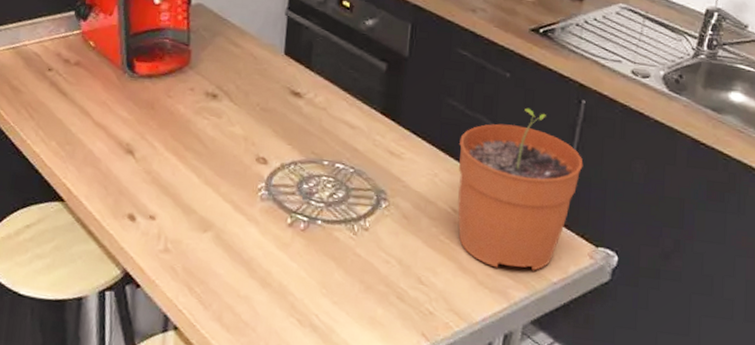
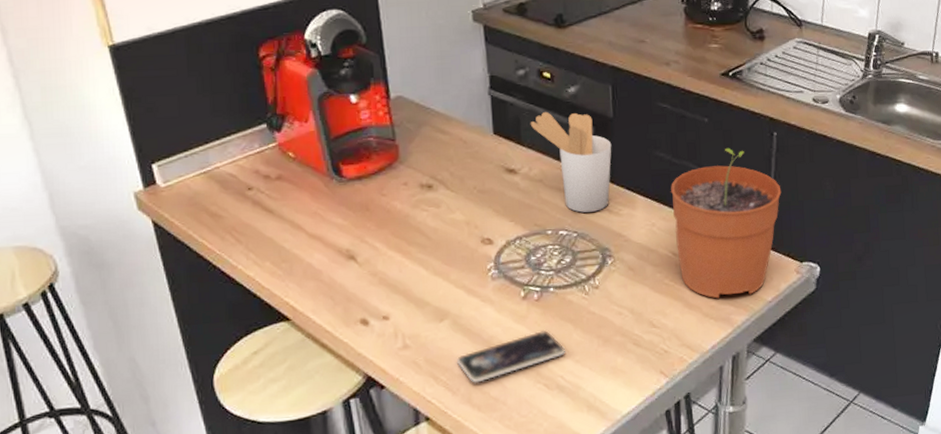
smartphone: none [212,262,325,303] -> present [456,329,566,383]
utensil holder: none [322,40,403,151] -> present [530,111,612,213]

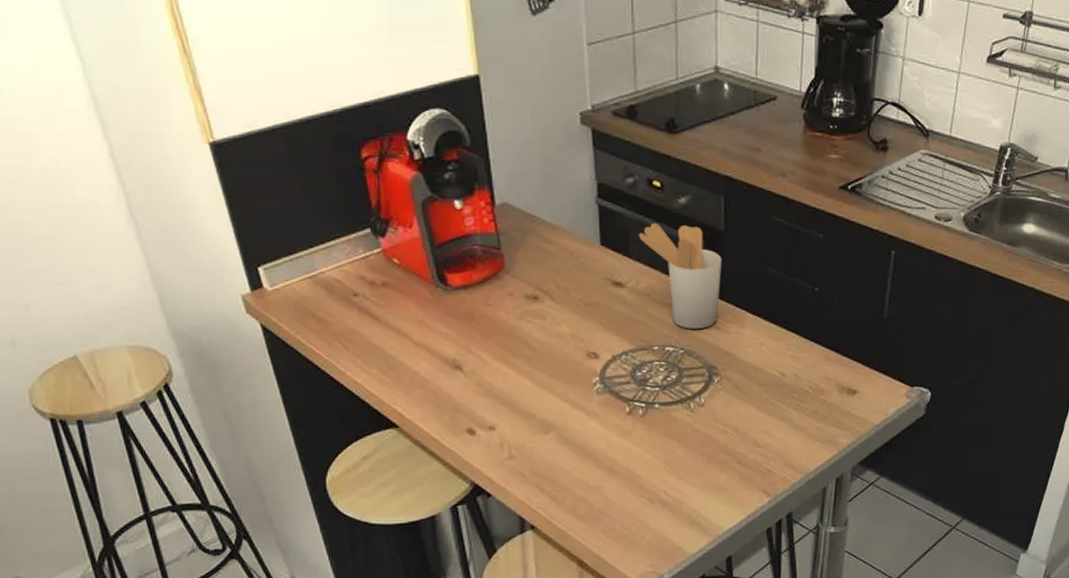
smartphone: present [456,329,566,383] -> none [561,445,670,495]
plant pot: present [671,147,782,299] -> none [781,265,896,421]

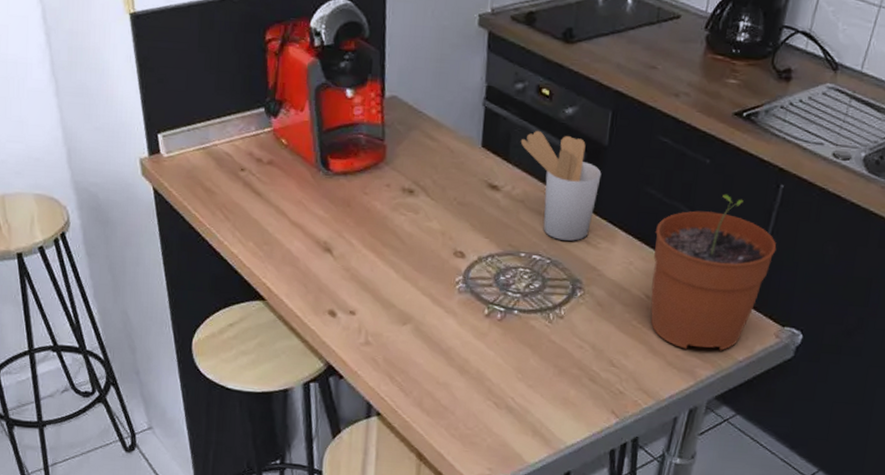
plant pot: none [781,265,896,421] -> present [650,194,777,351]

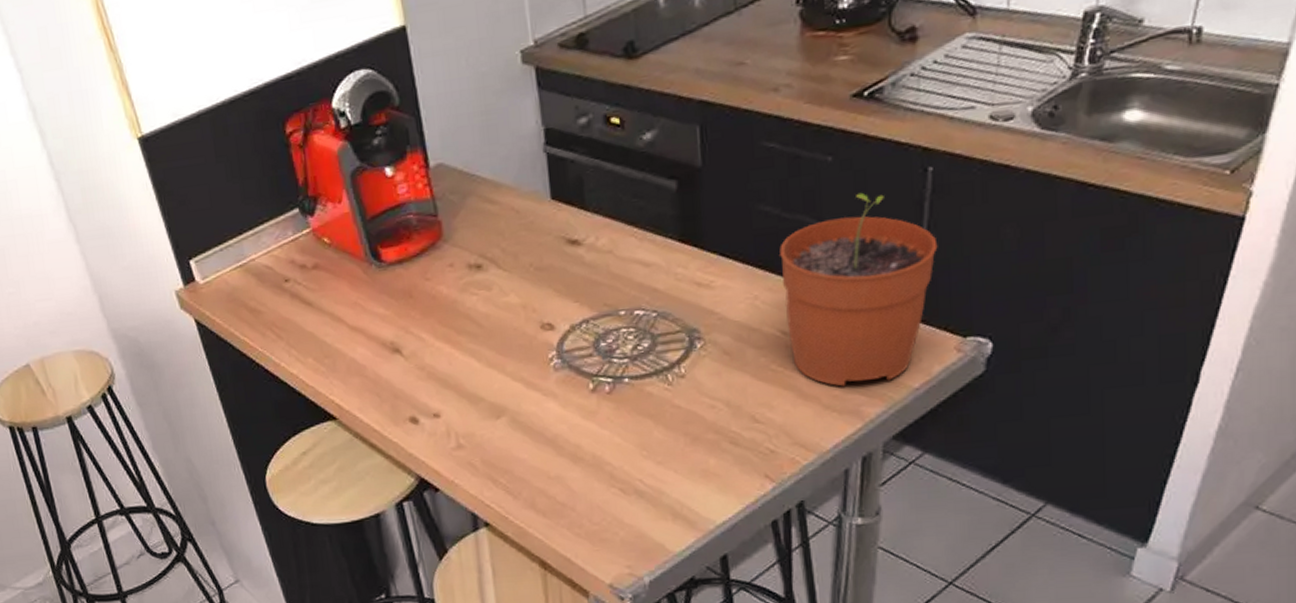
utensil holder: present [520,130,602,241] -> none [595,165,701,288]

